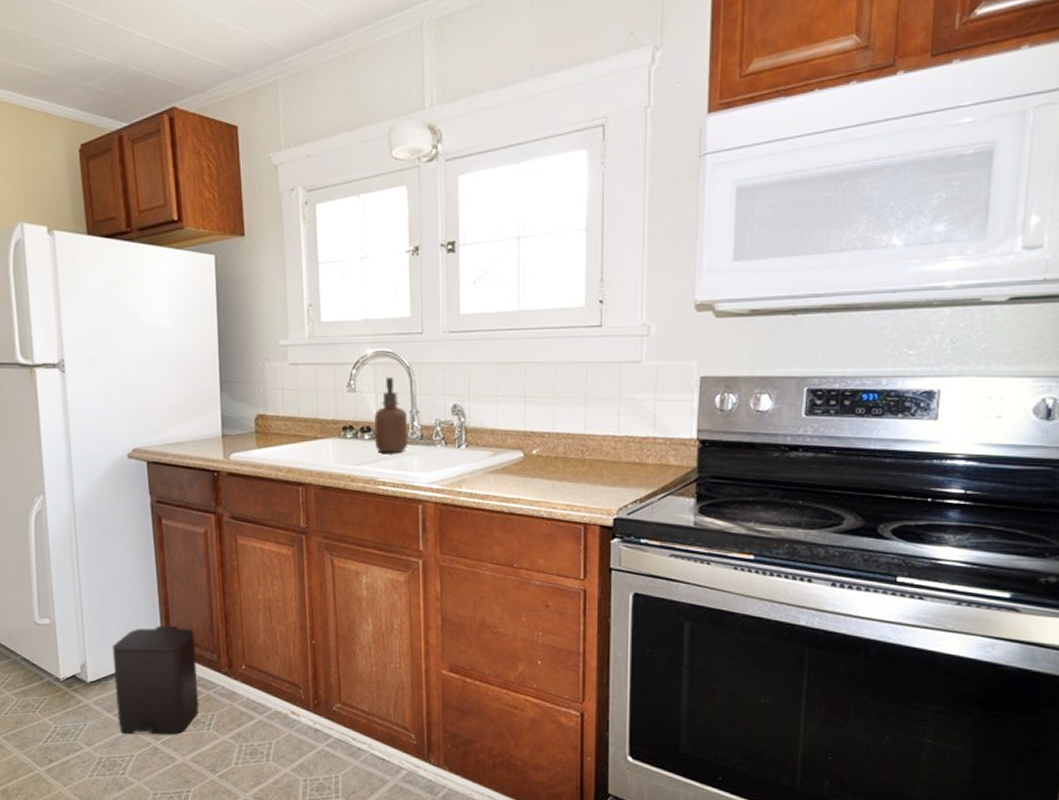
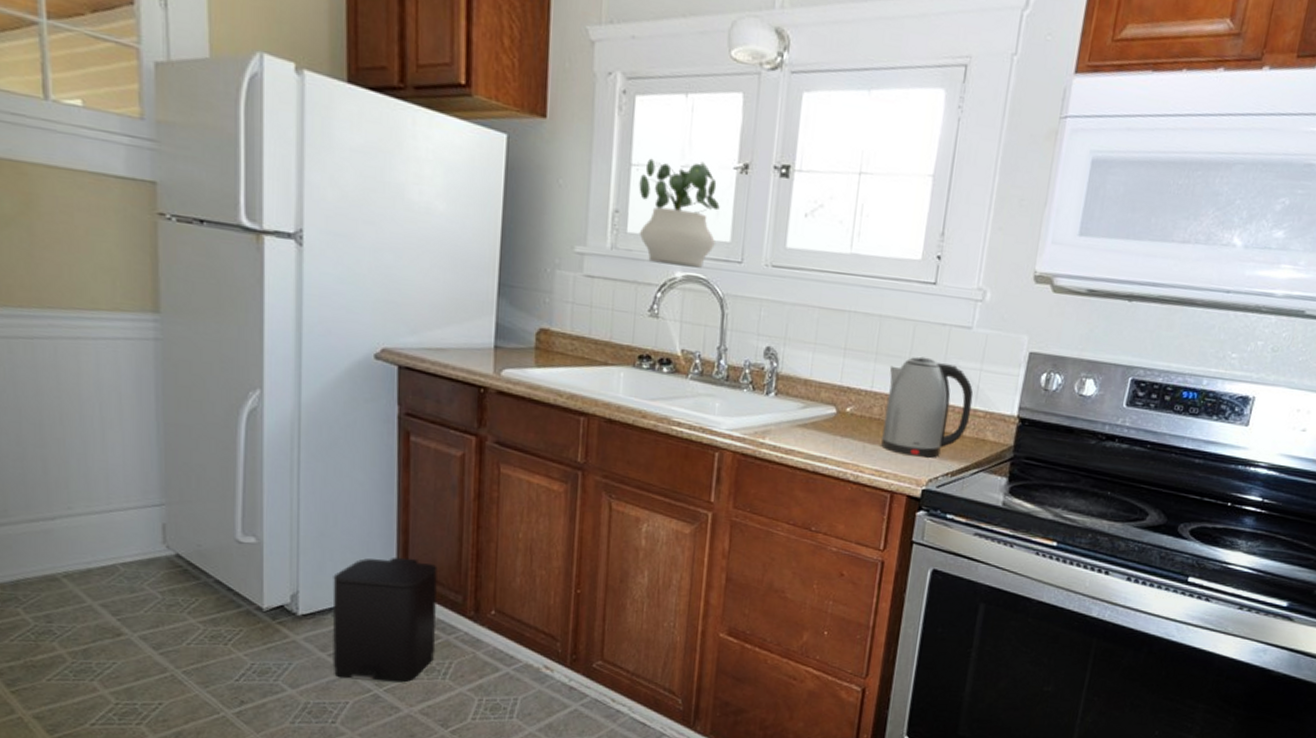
potted plant: none [327,251,398,344] -> present [639,158,720,268]
soap dispenser: present [374,377,409,454] -> none [674,306,715,393]
kettle: none [568,394,651,488] -> present [881,356,974,458]

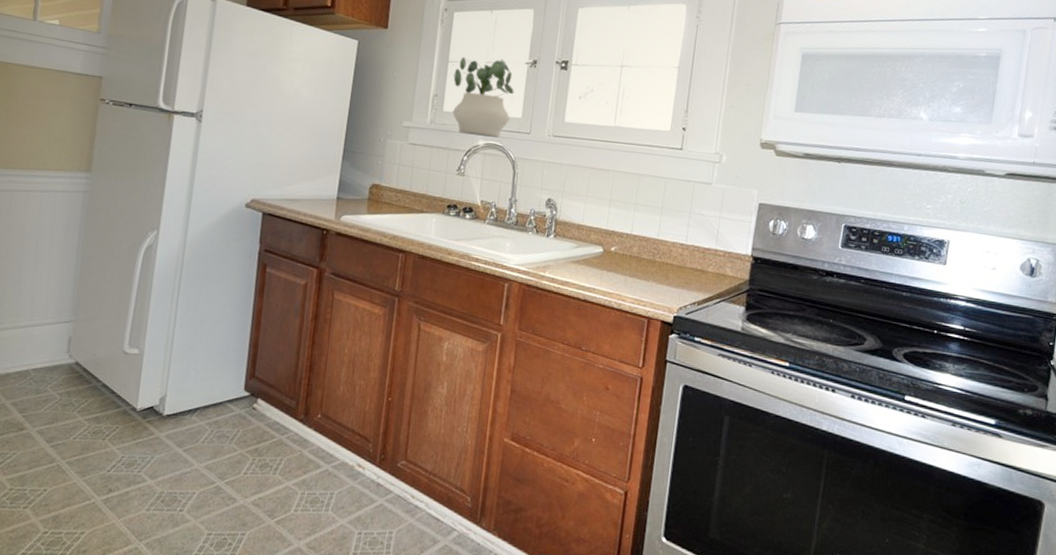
pedal bin: present [332,556,438,683] -> none [186,367,278,476]
kettle: present [881,356,974,458] -> none [639,206,715,289]

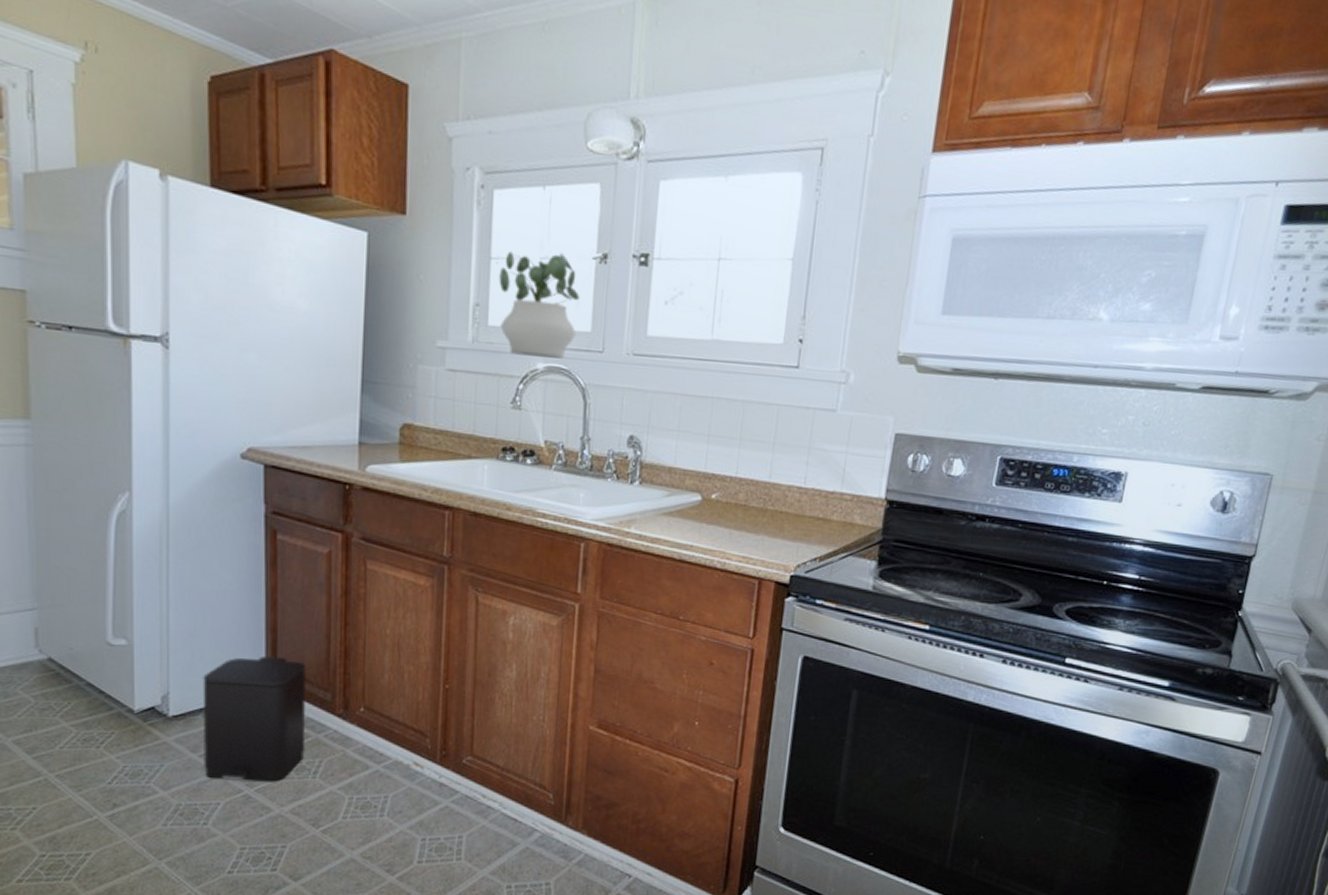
pedal bin: none [186,367,278,476] -> present [202,655,306,782]

